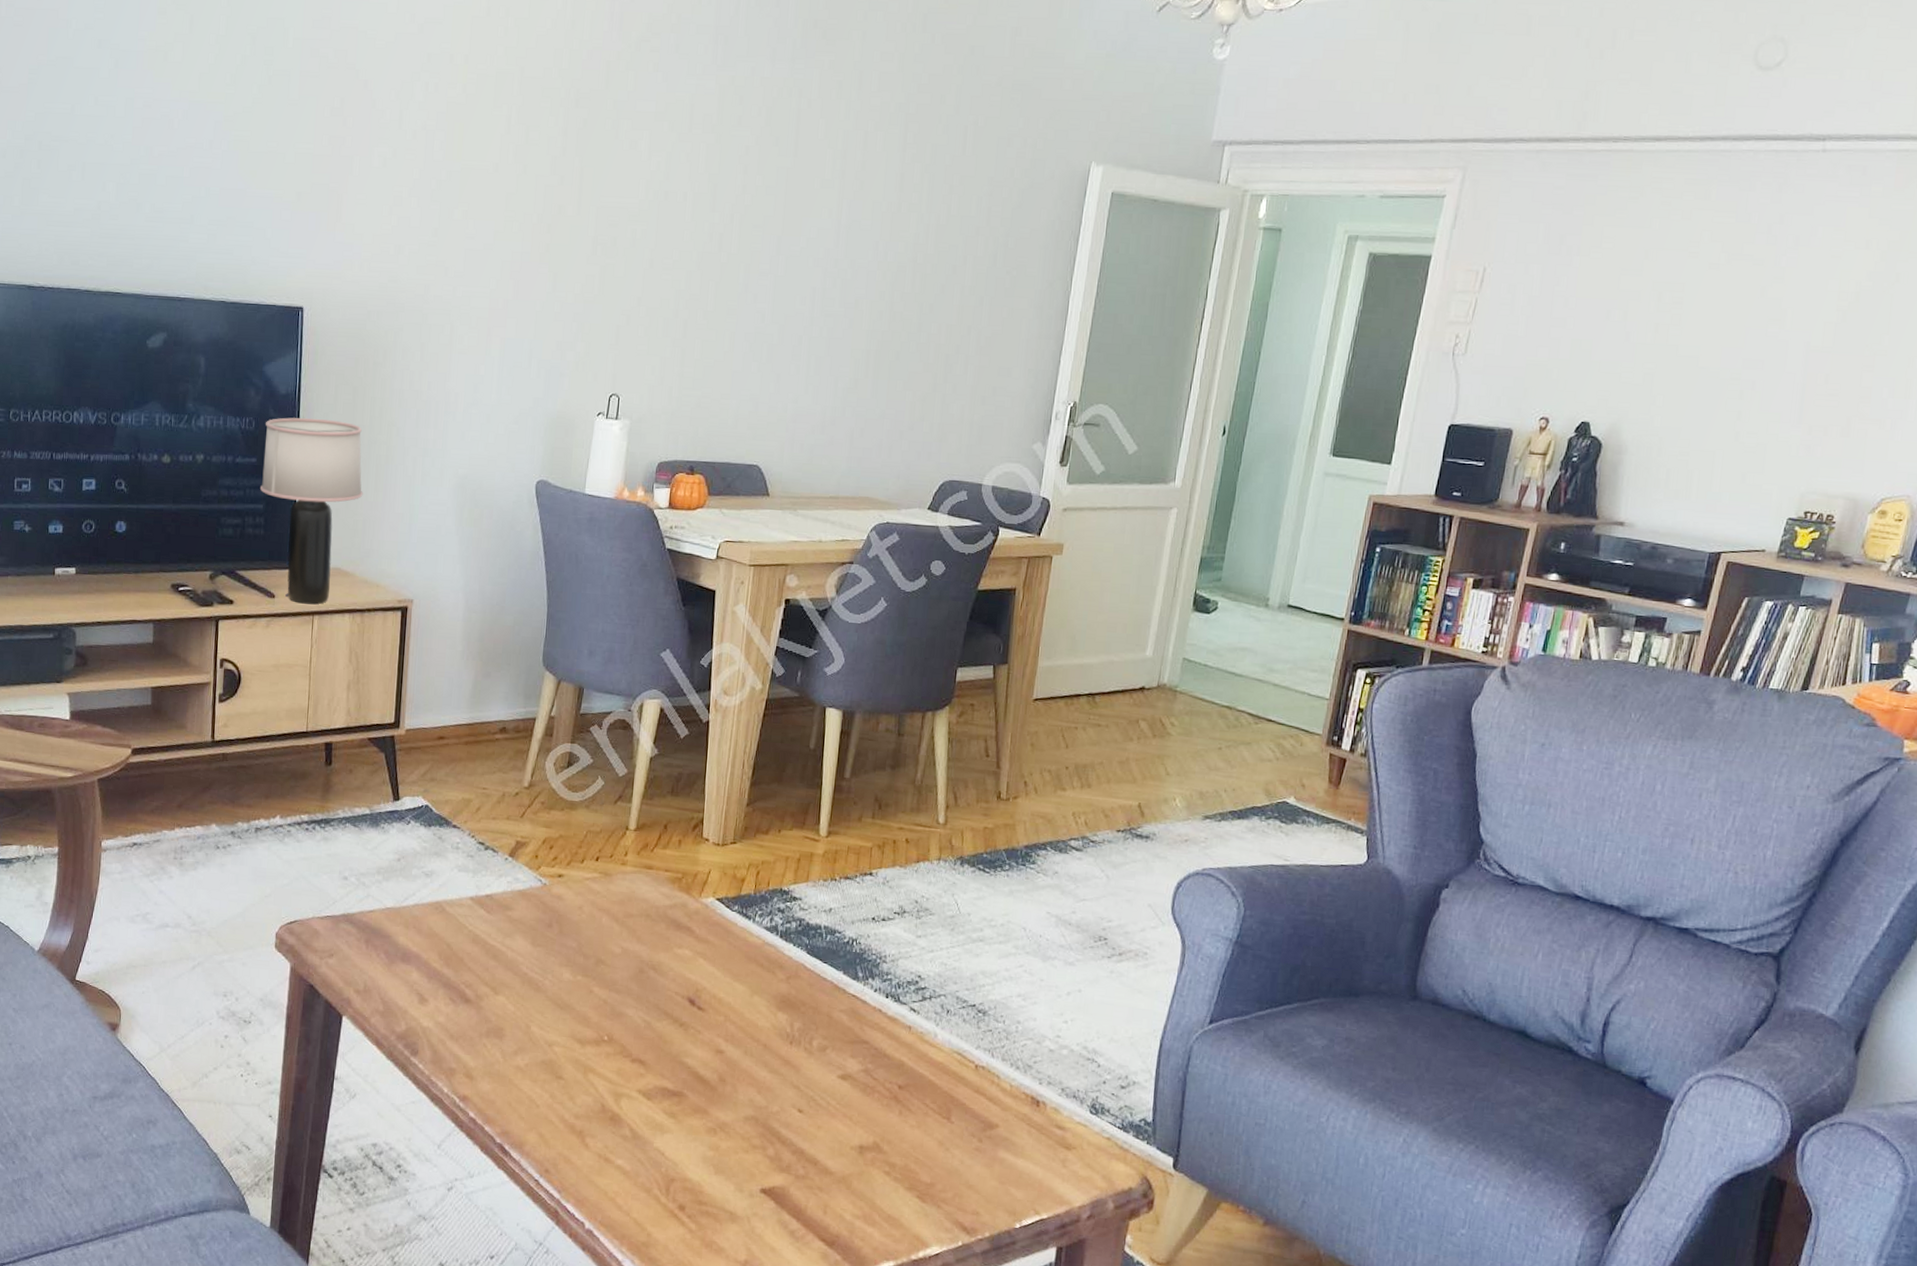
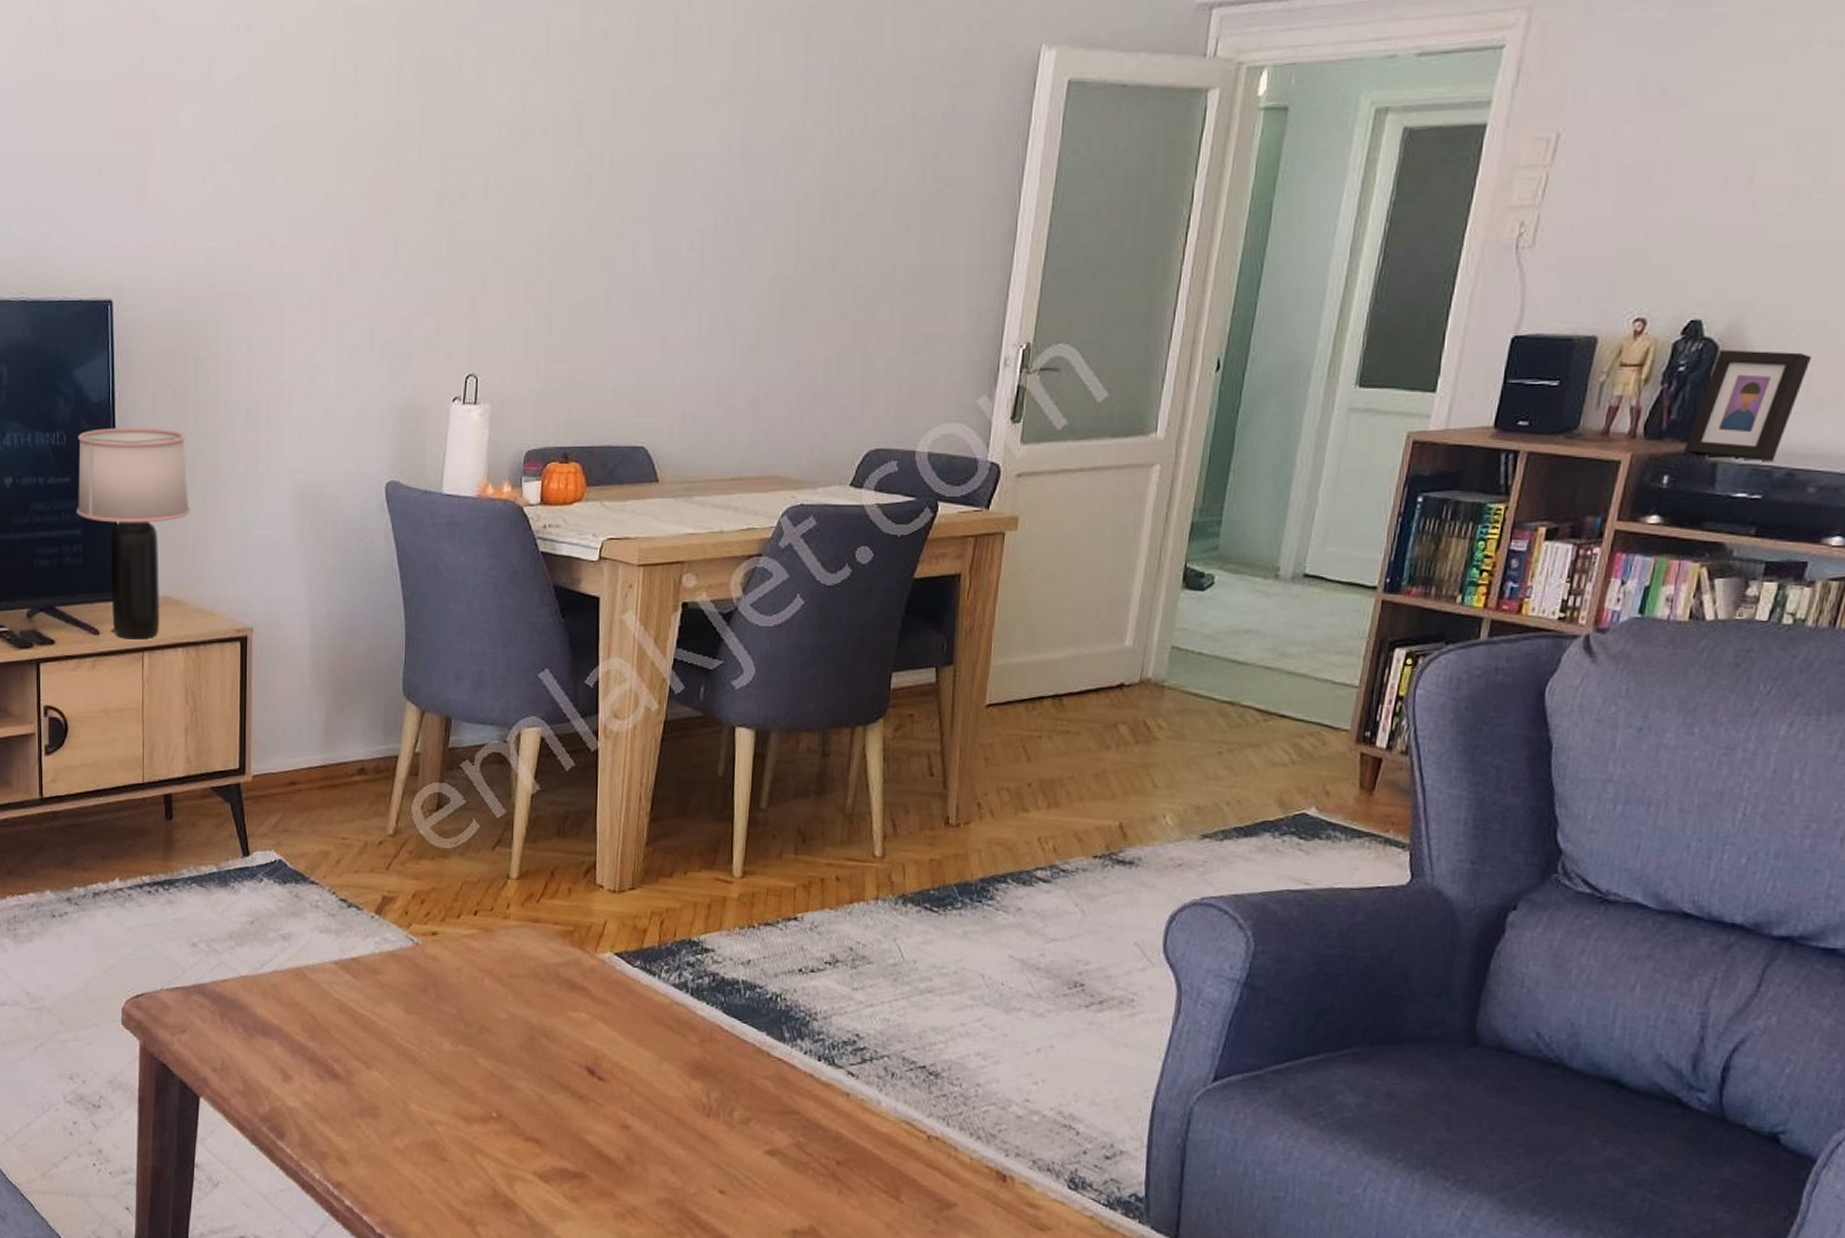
picture frame: none [1576,446,1670,537] -> present [1683,349,1812,462]

